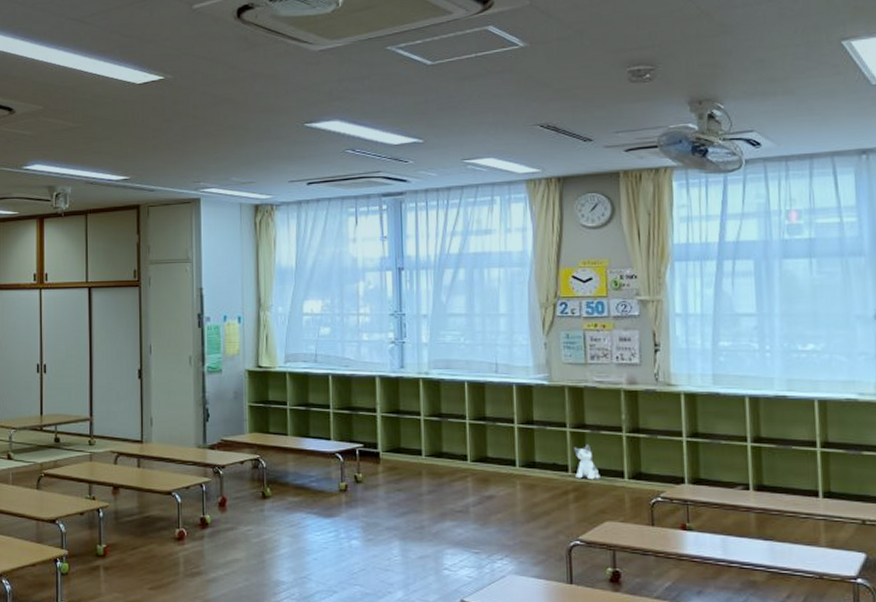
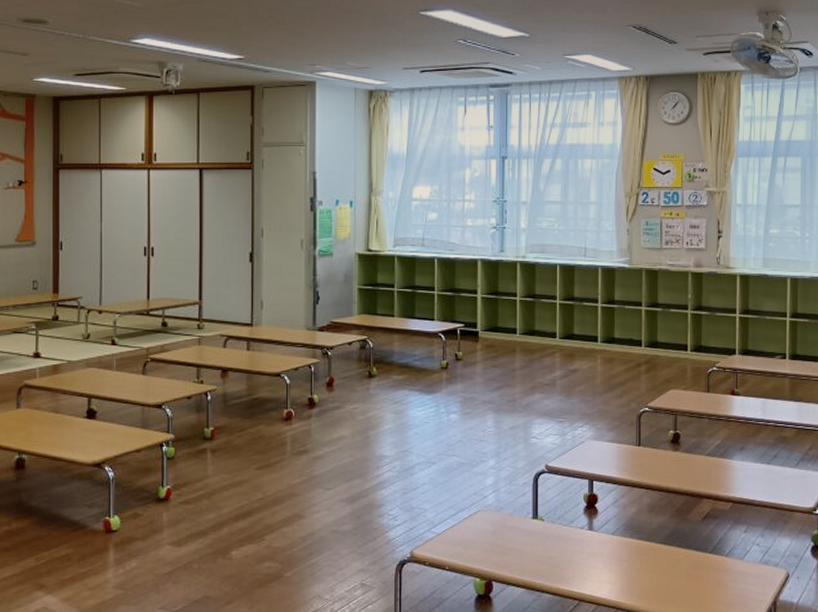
plush toy: present [574,444,600,480] -> none [647,321,668,353]

